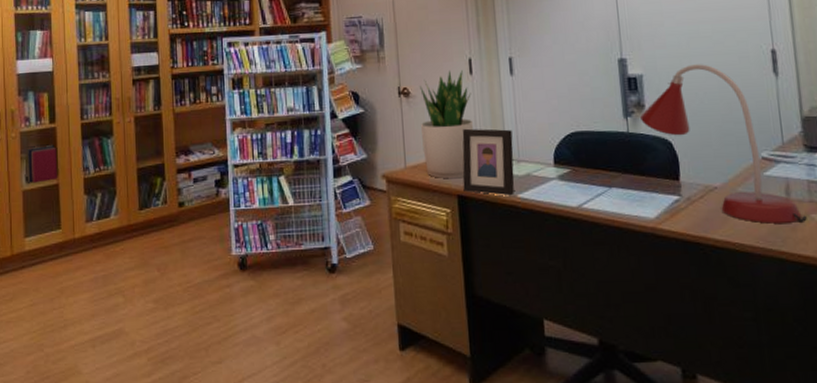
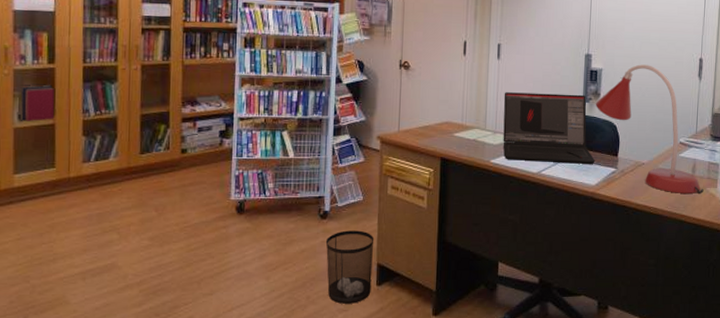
waste bin: none [336,285,394,373] -> present [325,230,375,304]
planter: present [420,69,474,179] -> none [416,50,463,144]
picture frame: present [462,128,515,196] -> none [446,101,493,161]
laptop: none [523,108,651,193] -> present [503,92,595,164]

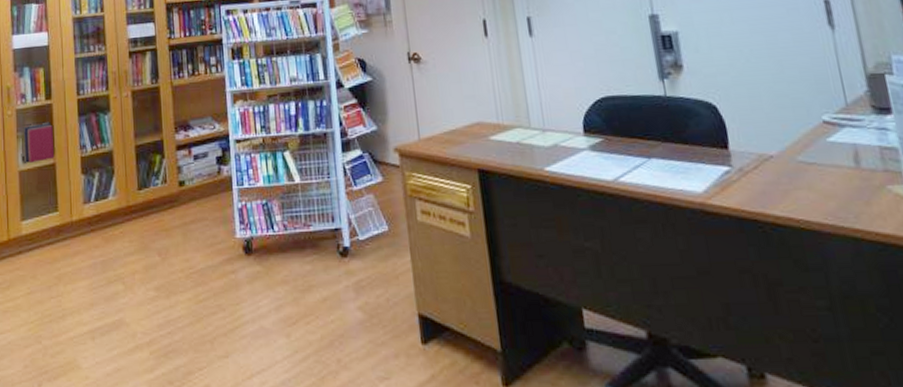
waste bin: present [325,230,375,304] -> none [350,270,416,369]
laptop: present [503,92,595,164] -> none [546,69,696,166]
desk lamp: present [596,64,704,194] -> none [678,18,883,197]

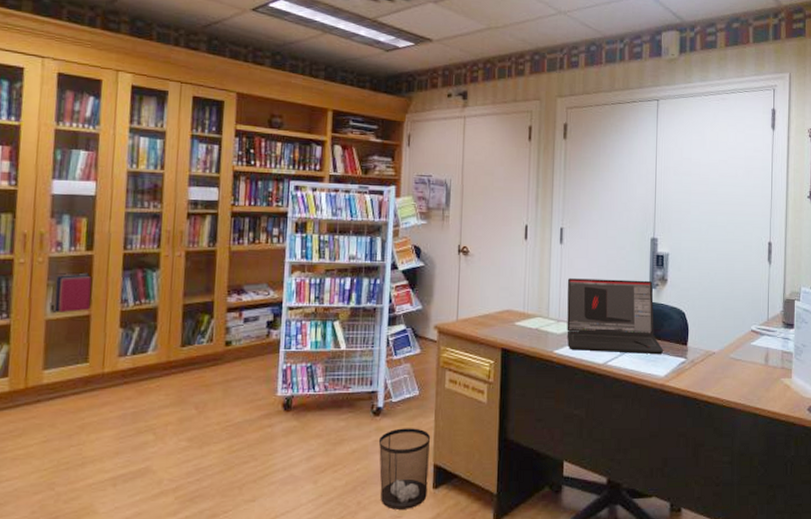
waste bin: none [350,270,416,369] -> present [378,428,431,510]
laptop: none [546,69,696,166] -> present [567,278,664,354]

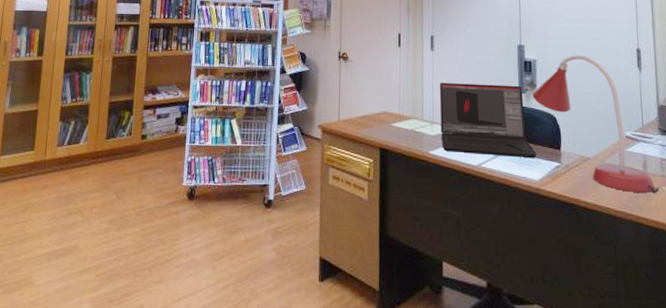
books: present [49,272,91,313] -> none [8,74,40,108]
waste bin: present [378,428,431,510] -> none [269,220,317,300]
desk lamp: none [663,248,778,385] -> present [533,55,659,193]

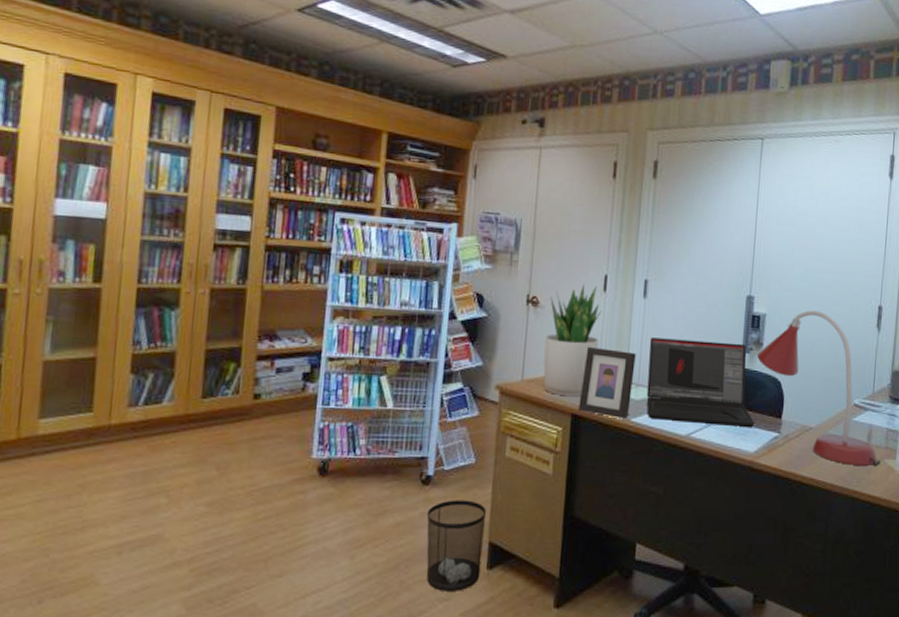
waste bin: none [269,220,317,300] -> present [426,500,487,591]
planter: none [355,42,398,134] -> present [543,284,602,397]
picture frame: none [385,91,429,152] -> present [578,346,636,420]

